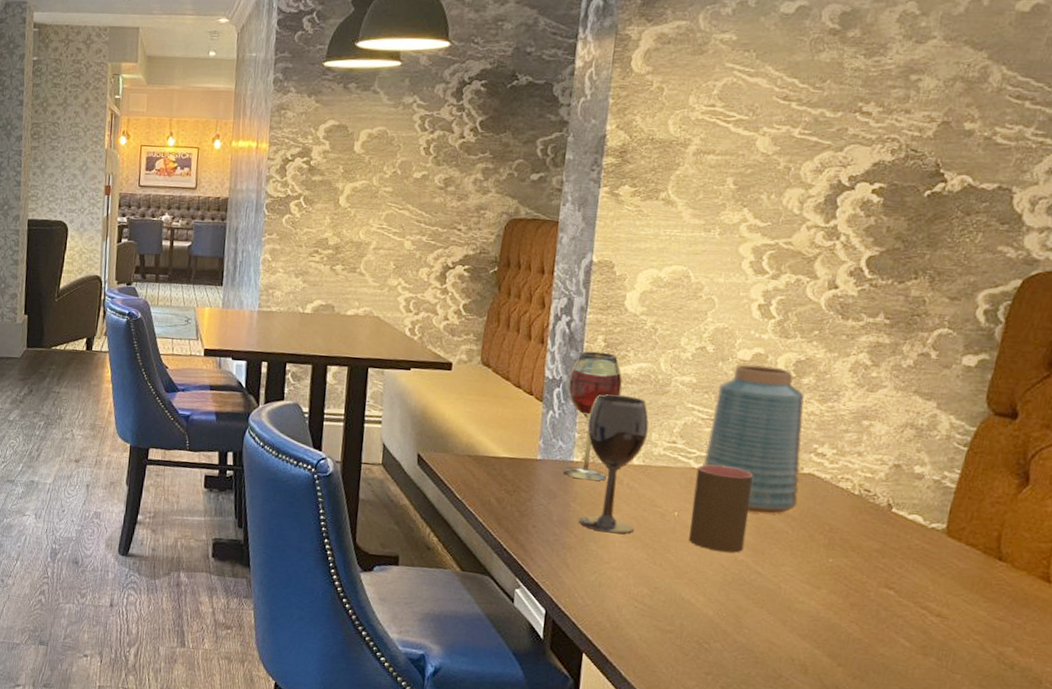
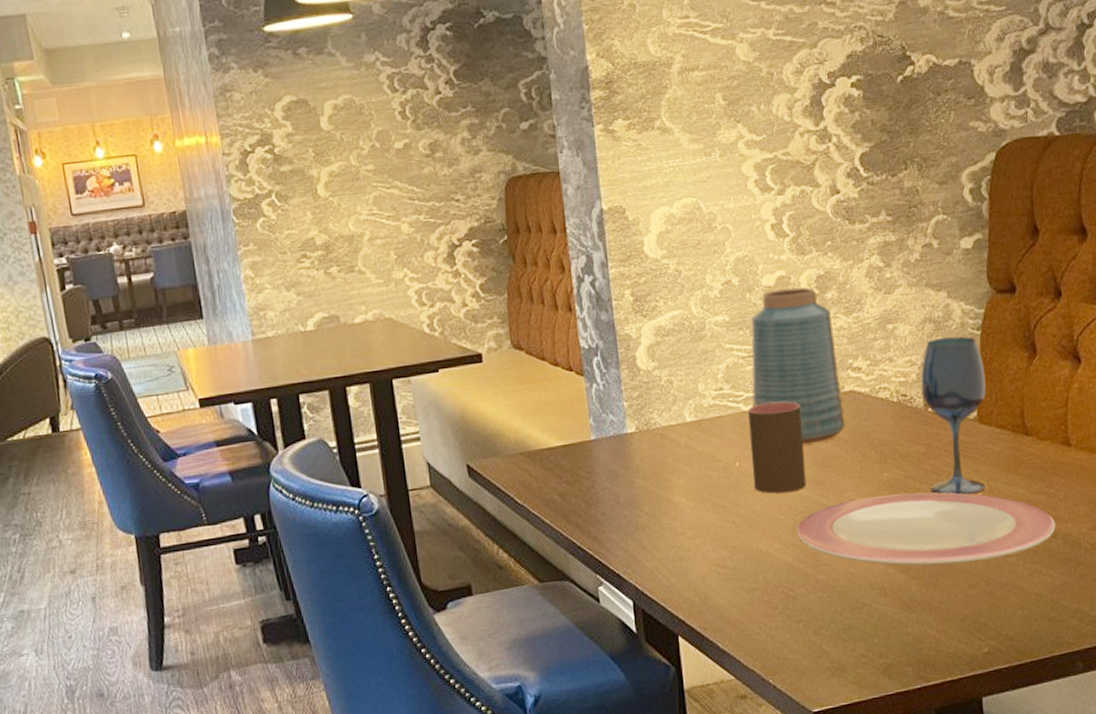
wineglass: present [563,351,623,481] -> none [605,307,664,452]
wine glass: present [578,394,650,534] -> none [633,349,701,503]
plate: none [724,574,1016,673] -> present [797,492,1056,566]
wineglass: none [878,444,965,603] -> present [921,336,986,495]

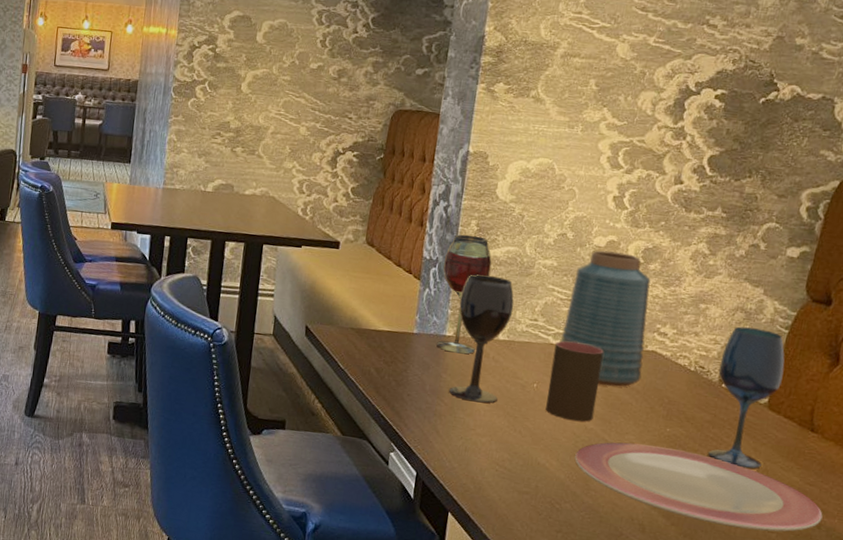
wineglass: none [605,307,664,452] -> present [436,234,492,355]
wine glass: none [633,349,701,503] -> present [448,274,514,403]

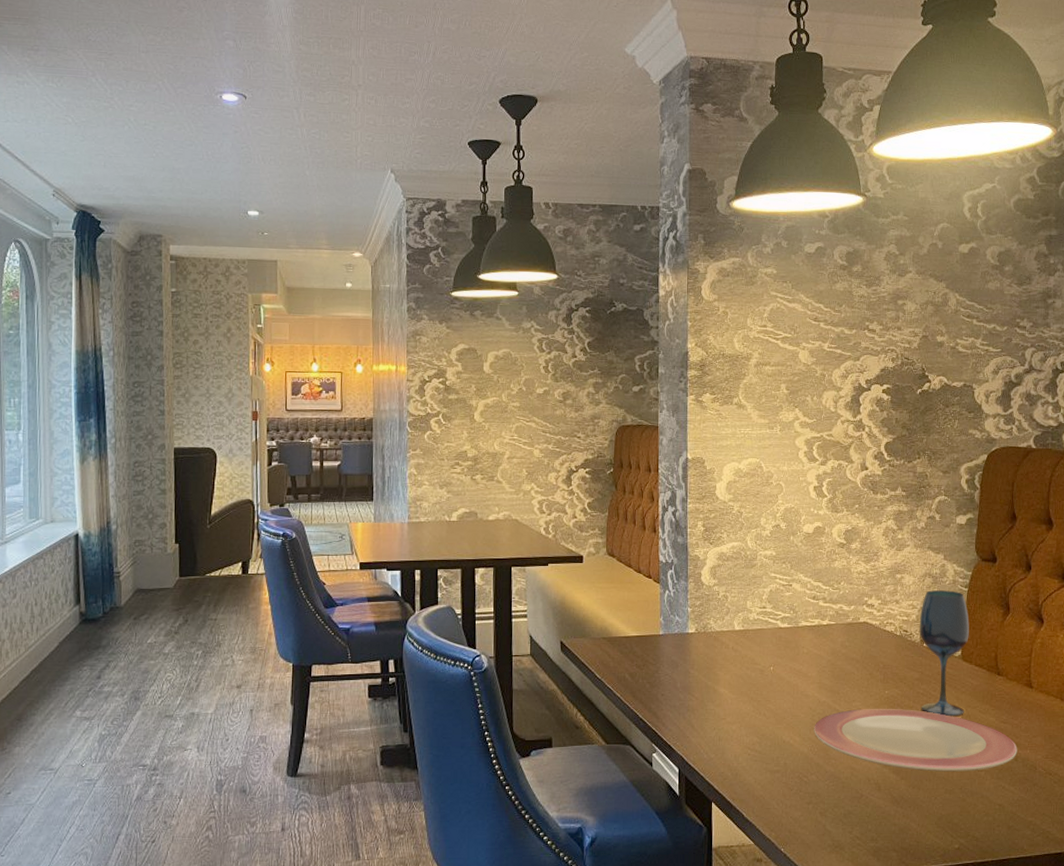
wineglass: present [436,234,492,355] -> none [679,535,720,648]
wine glass: present [448,274,514,403] -> none [697,571,744,692]
cup: present [545,340,604,422] -> none [783,623,825,696]
vase: present [560,250,651,387] -> none [787,536,858,659]

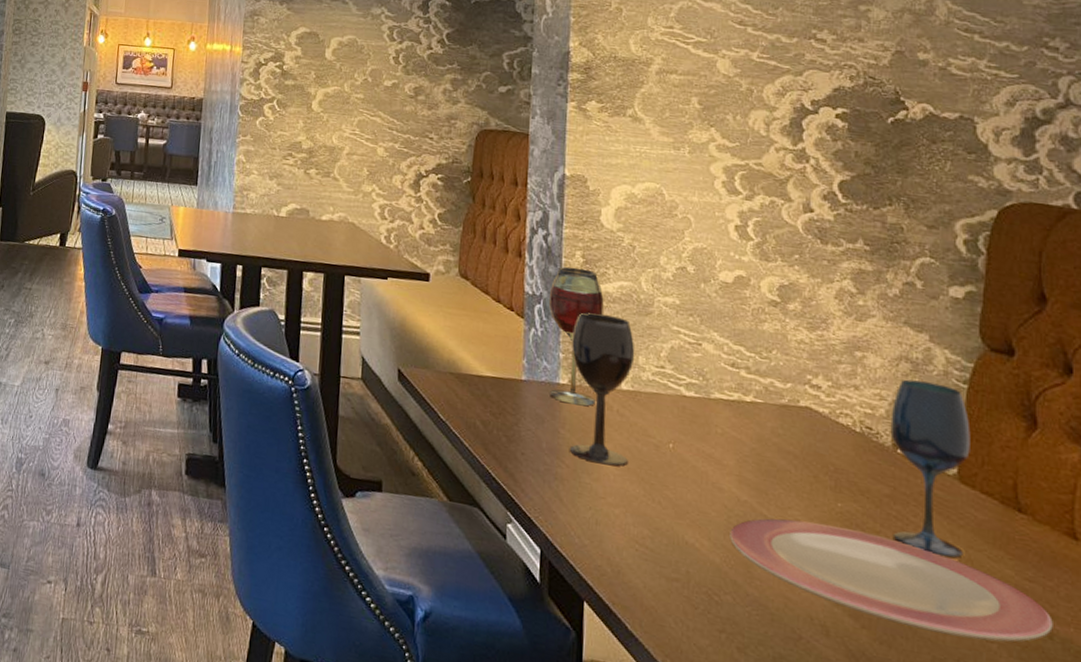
wineglass: none [679,535,720,648] -> present [549,266,604,407]
wine glass: none [697,571,744,692] -> present [569,312,635,466]

